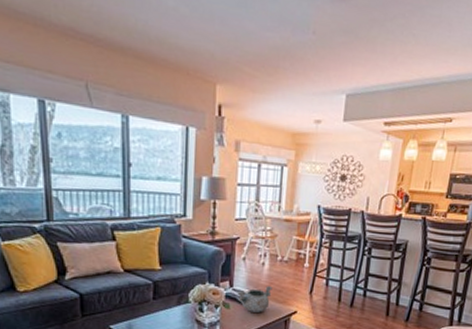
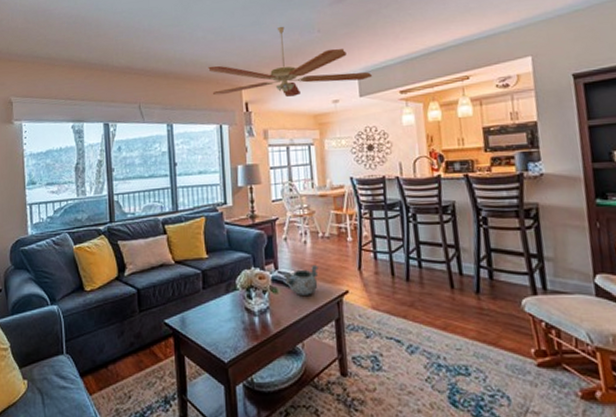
ceiling fan: none [178,15,362,108] -> present [208,26,373,97]

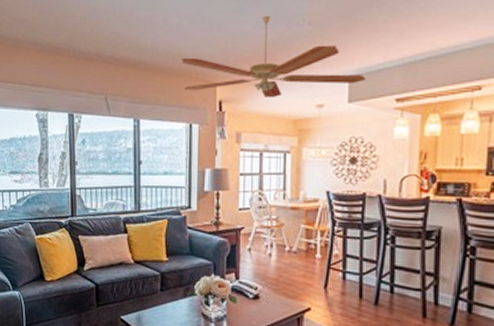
decorative bowl: present [283,264,318,295] -> none [244,278,281,308]

